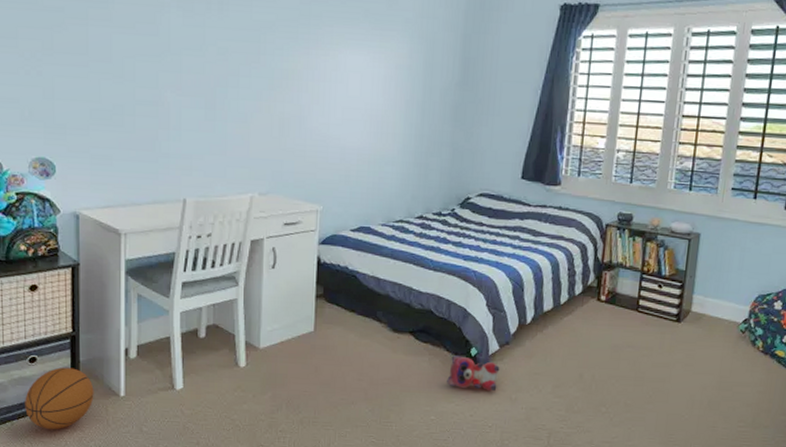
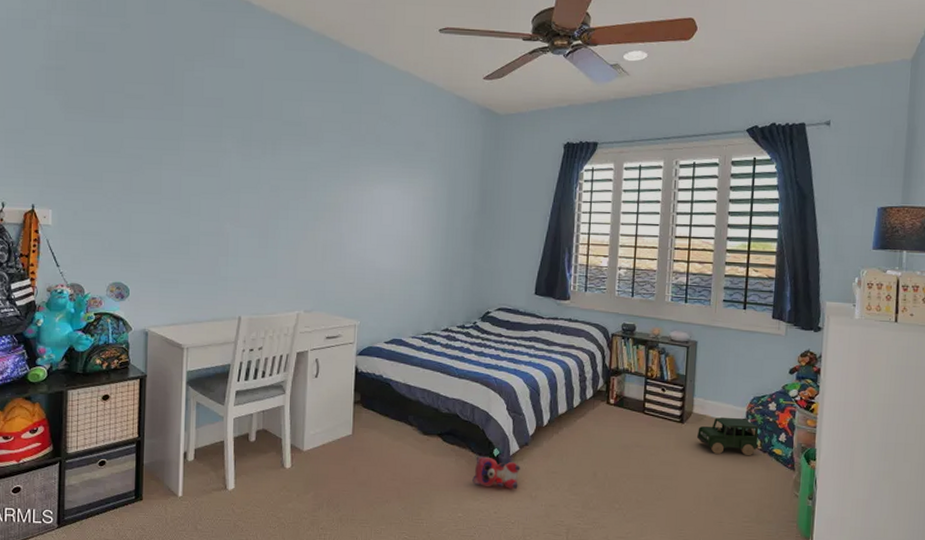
basketball: present [25,367,94,430] -> none [93,470,155,529]
toy truck: none [693,316,762,358] -> present [696,417,759,456]

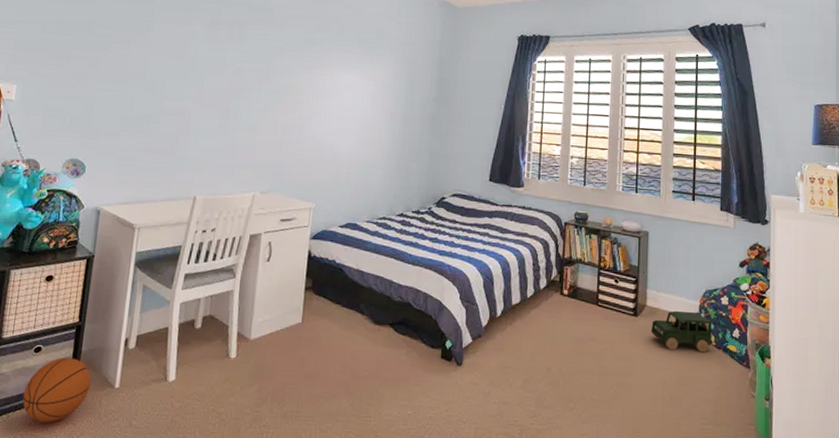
basketball: none [93,470,155,529] -> present [22,357,91,423]
stuffed animal: present [472,455,520,490] -> none [423,347,473,386]

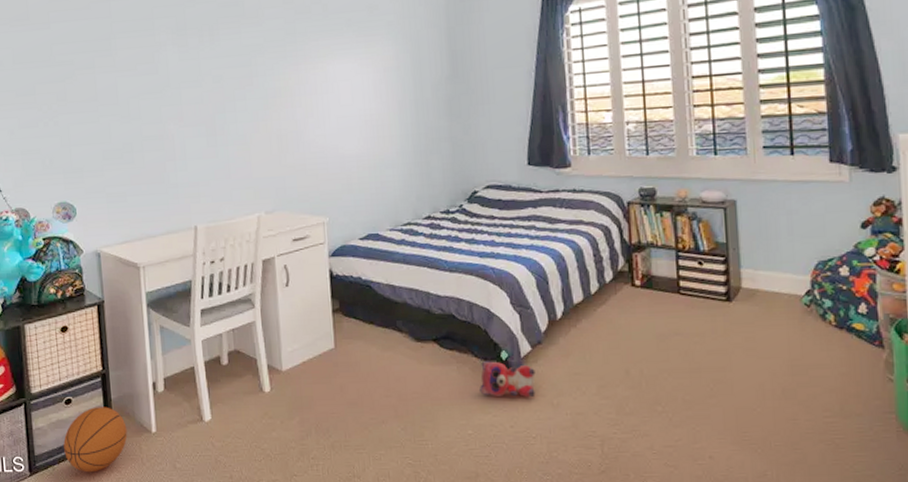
stuffed animal: none [423,347,473,386] -> present [480,360,536,398]
toy truck: present [650,310,712,353] -> none [749,288,831,337]

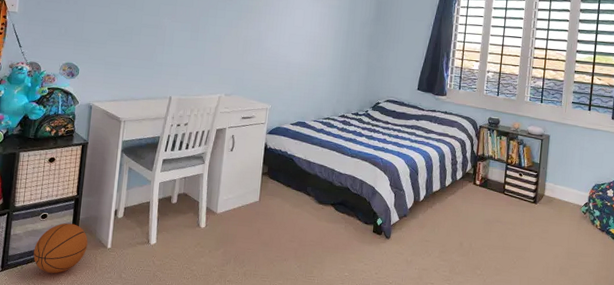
stuffed animal: present [480,360,536,398] -> none [358,223,399,255]

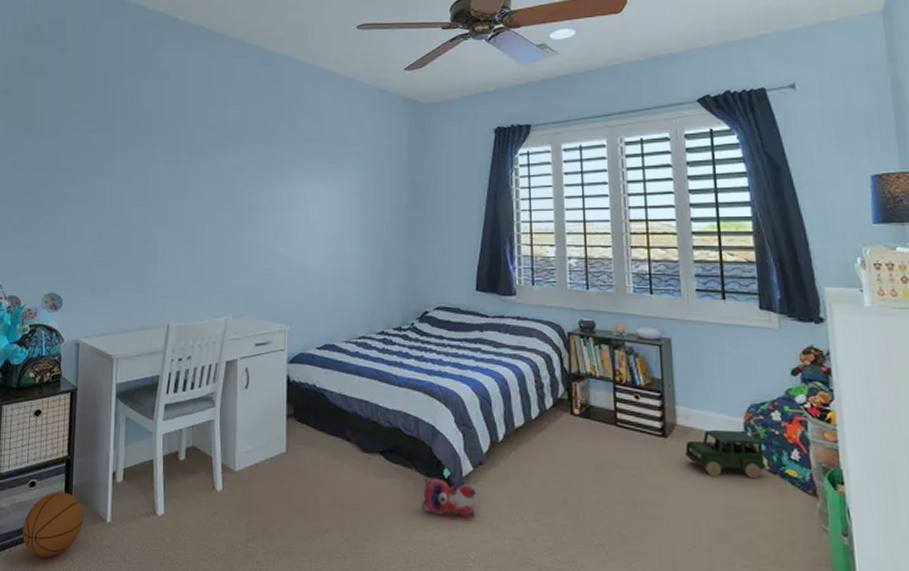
stuffed animal: none [358,223,399,255] -> present [422,476,476,519]
toy truck: none [547,200,599,234] -> present [684,429,765,479]

